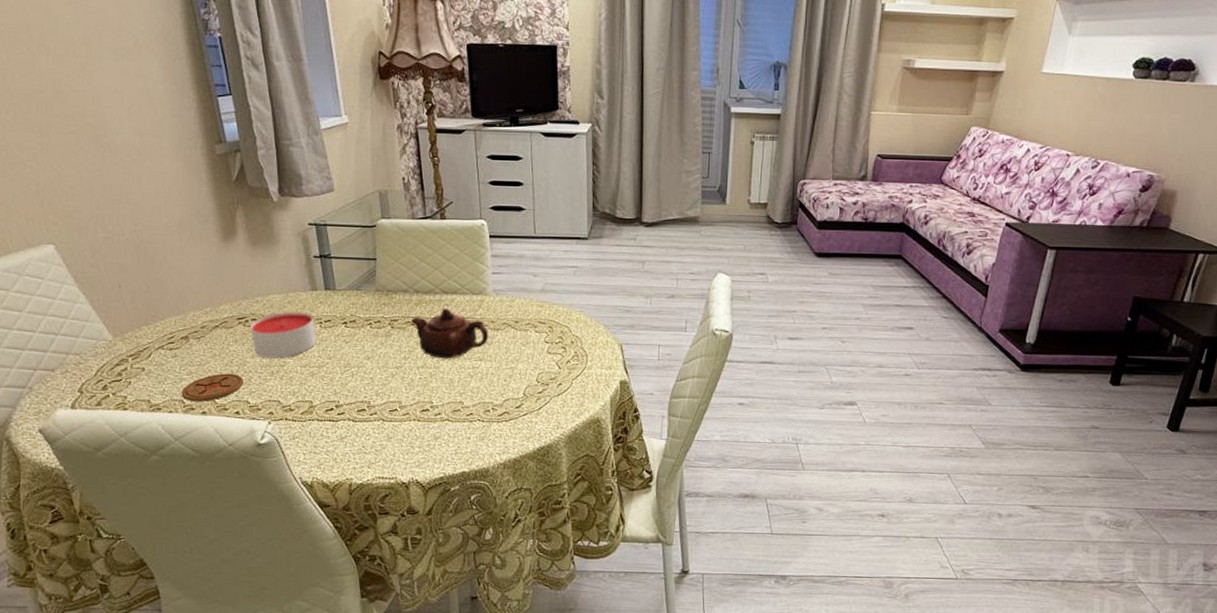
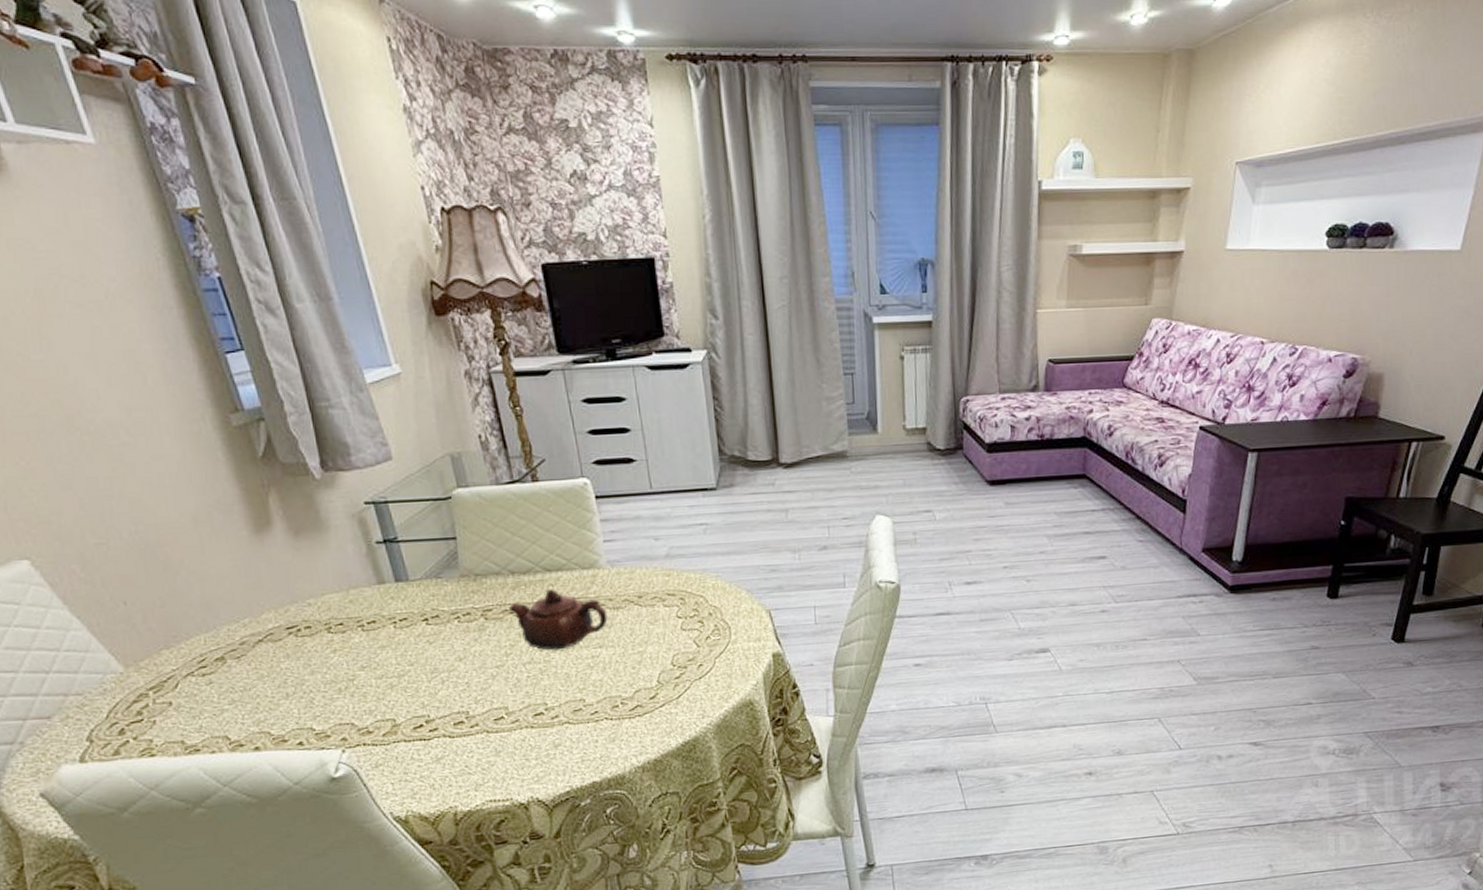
coaster: present [181,373,244,402] -> none [224,696,304,736]
candle: present [251,311,316,358] -> none [304,611,392,673]

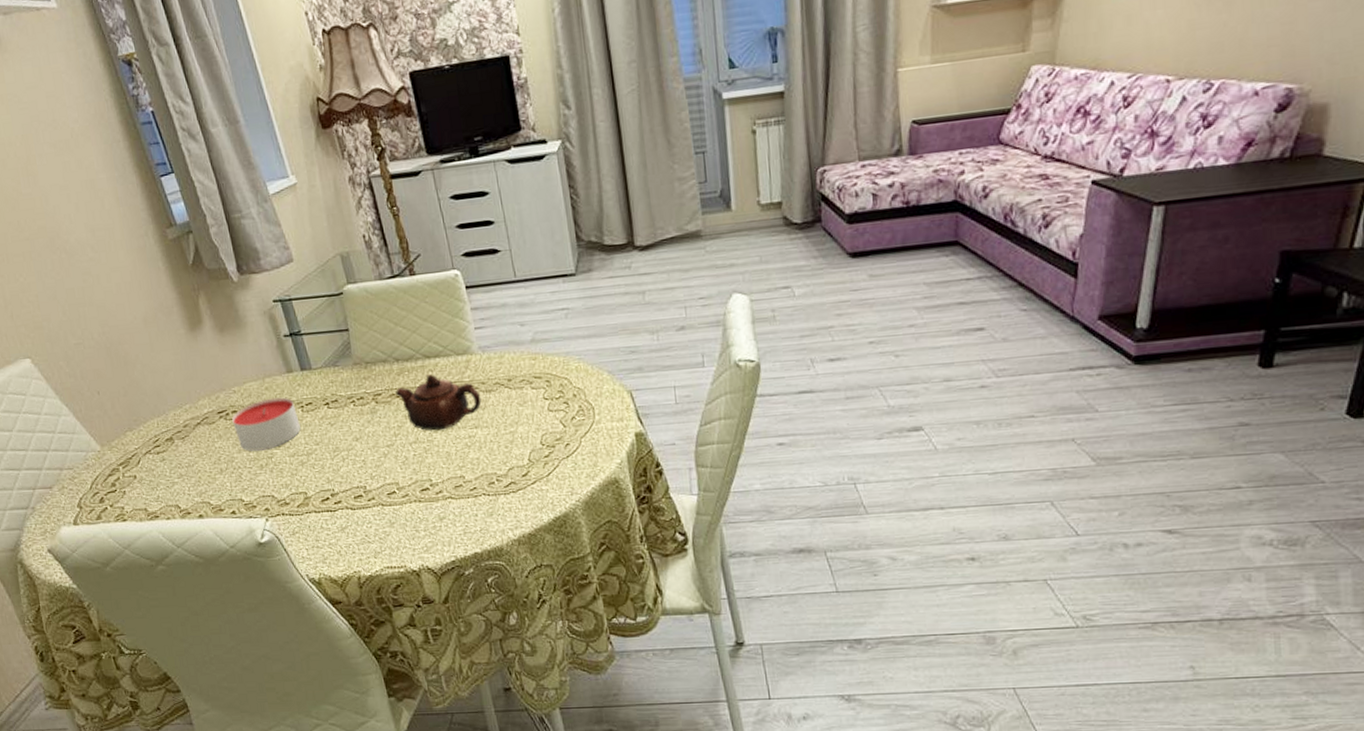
candle: none [304,611,392,673] -> present [232,397,301,451]

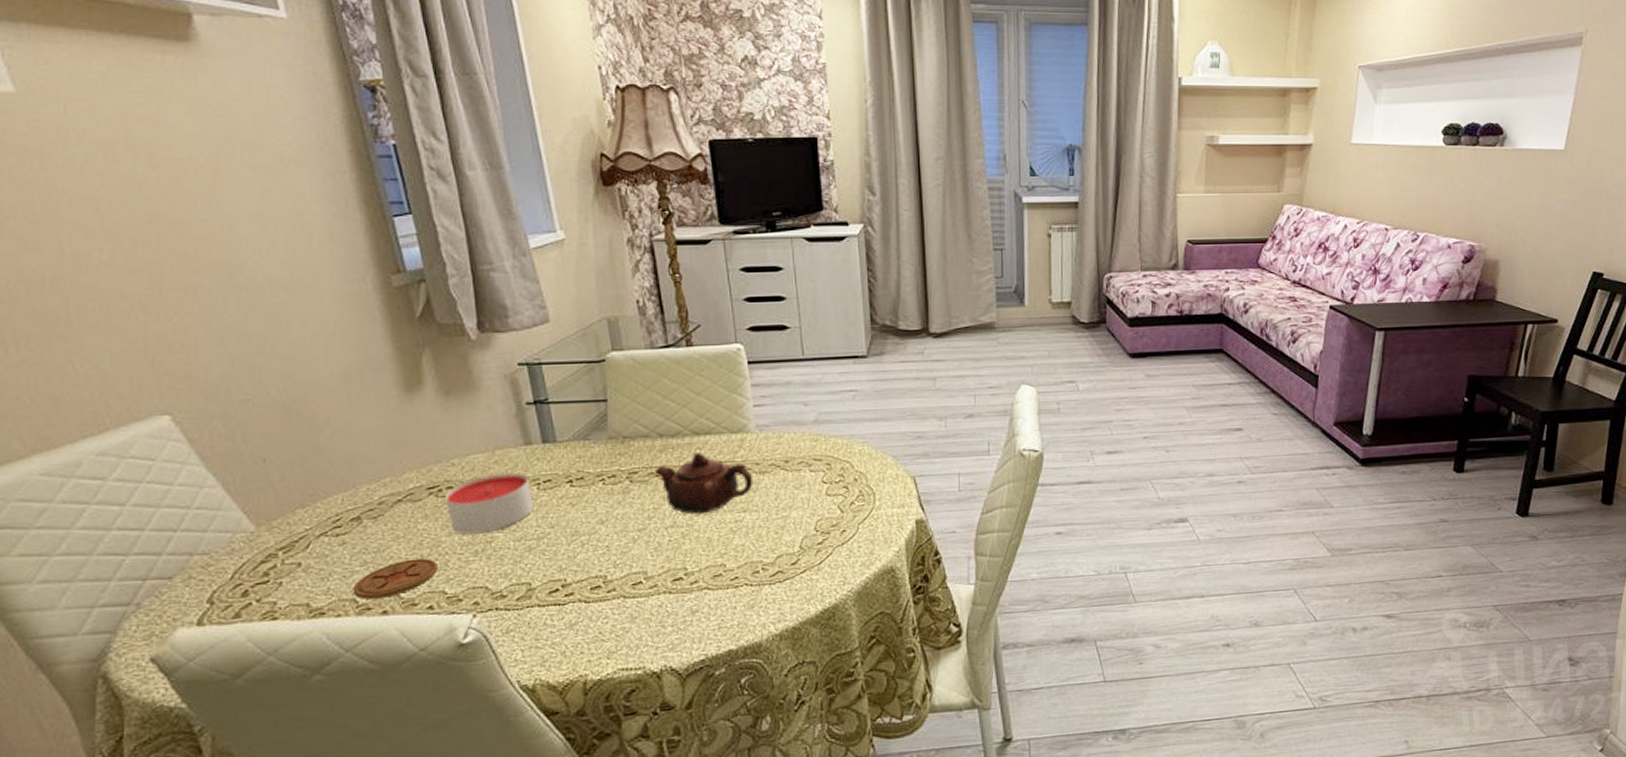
coaster: none [175,471,235,505] -> present [353,558,438,599]

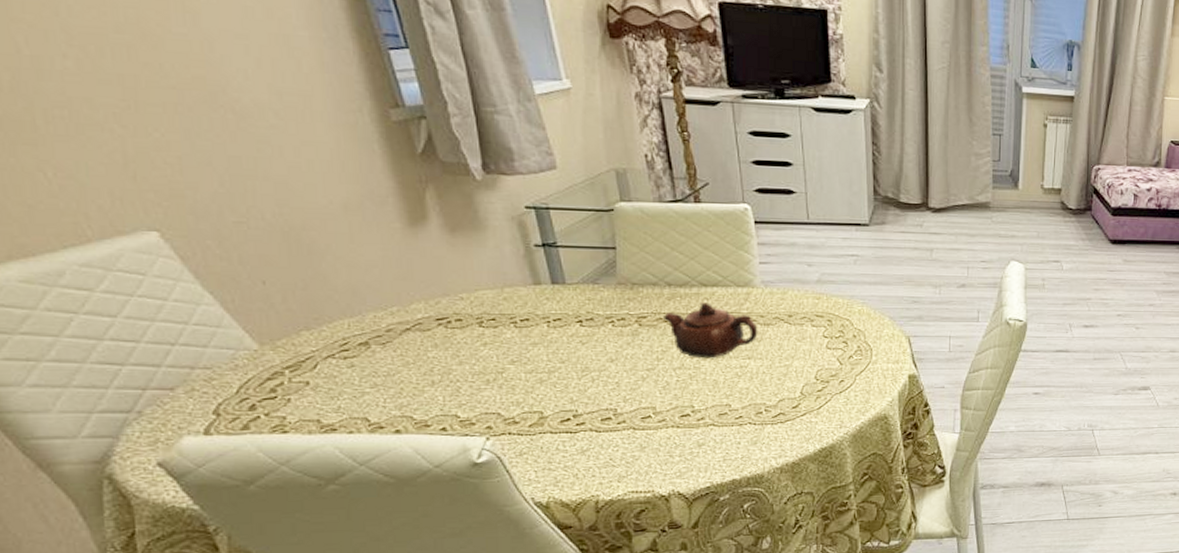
coaster: present [353,558,438,599] -> none [364,384,450,419]
candle: present [445,472,533,534] -> none [455,309,544,364]

